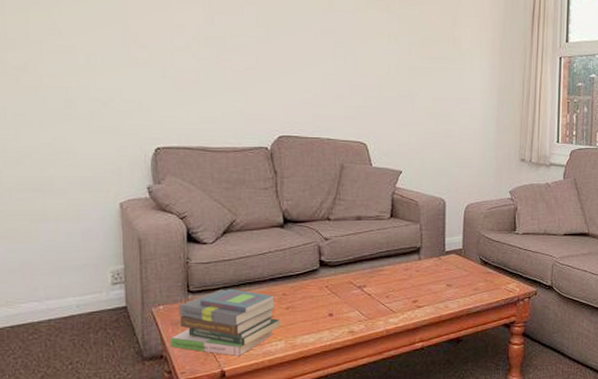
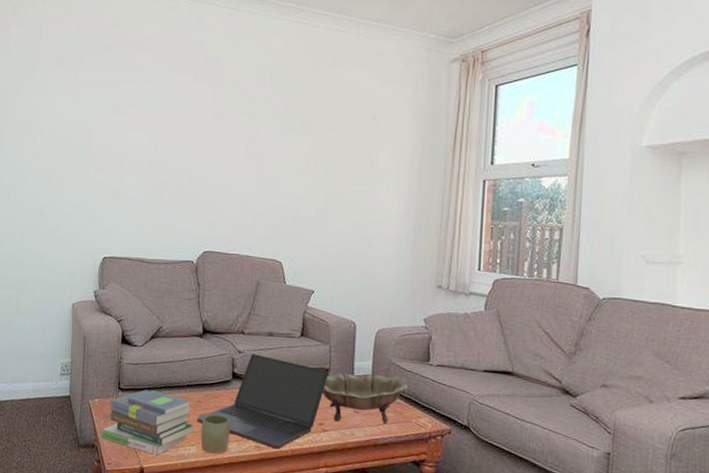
laptop: none [283,240,421,332] -> present [197,354,329,449]
mug: none [288,305,321,346] -> present [200,414,230,454]
decorative bowl: none [415,247,498,297] -> present [323,373,409,425]

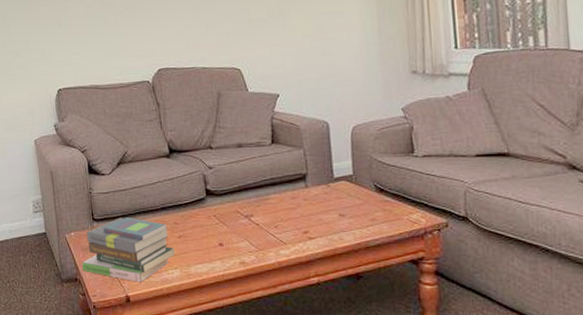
laptop: present [197,354,329,449] -> none [176,168,307,263]
mug: present [200,414,230,454] -> none [181,235,213,275]
decorative bowl: present [323,373,409,425] -> none [303,172,396,227]

